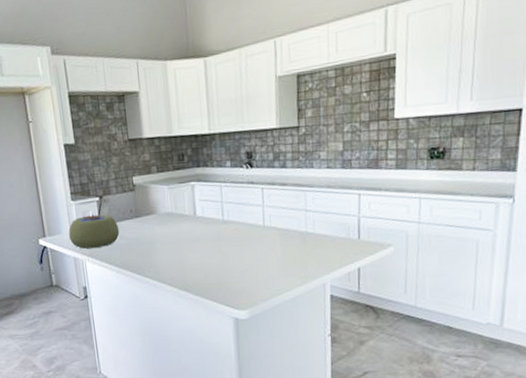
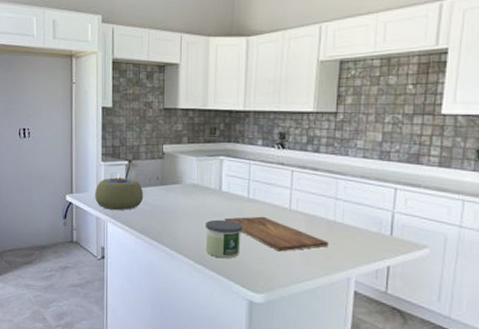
candle: none [185,244,221,282] -> present [205,219,243,259]
cutting board: none [202,236,303,268] -> present [224,216,328,252]

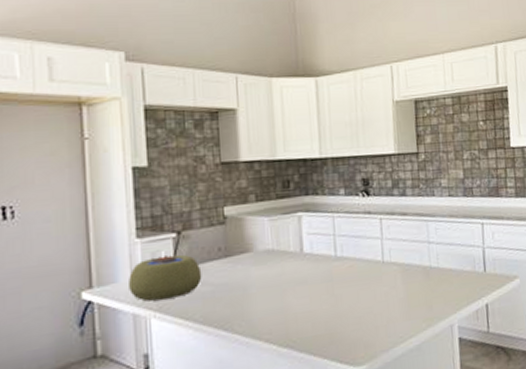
candle: present [205,219,243,259] -> none [288,286,333,335]
cutting board: present [224,216,328,252] -> none [310,274,427,312]

